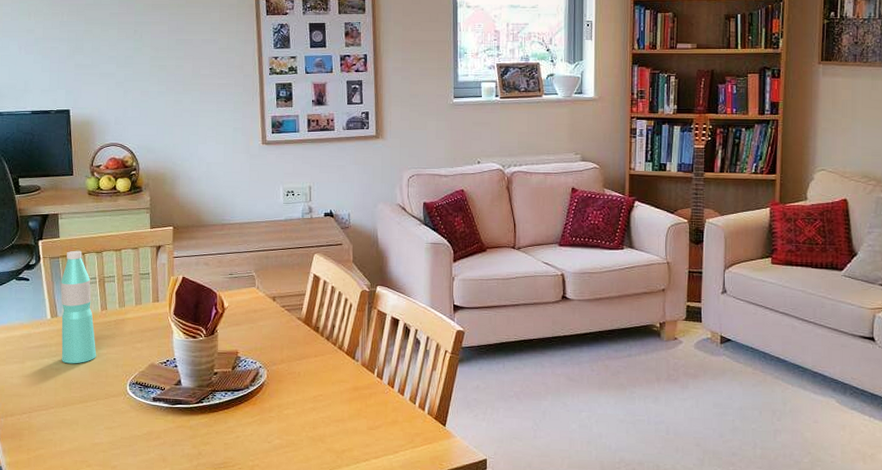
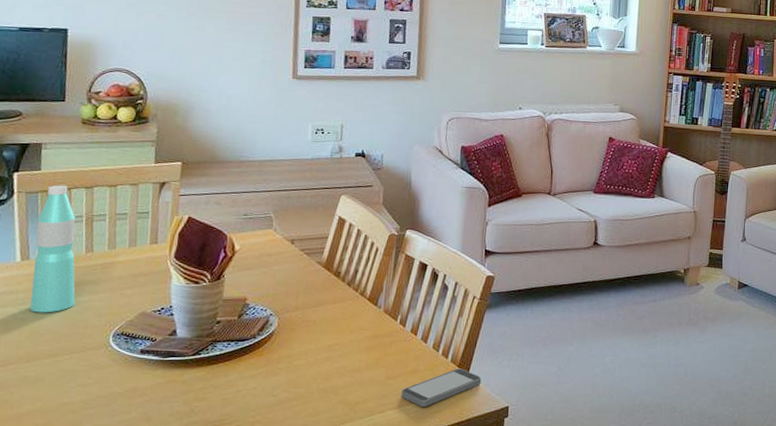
smartphone: none [383,420,459,457] -> present [401,368,482,407]

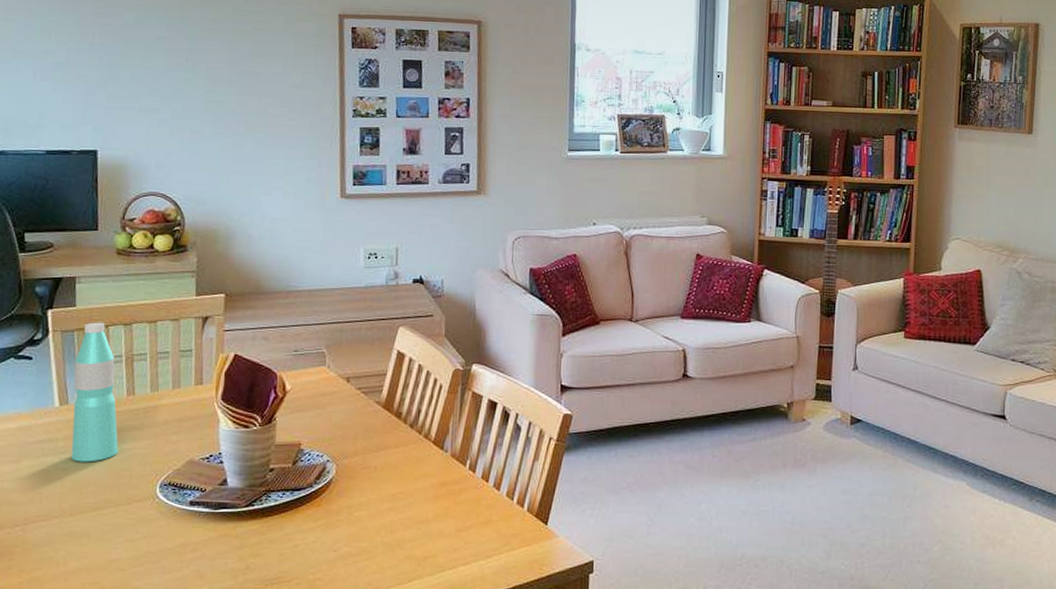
smartphone: present [401,368,482,407] -> none [473,518,562,563]

